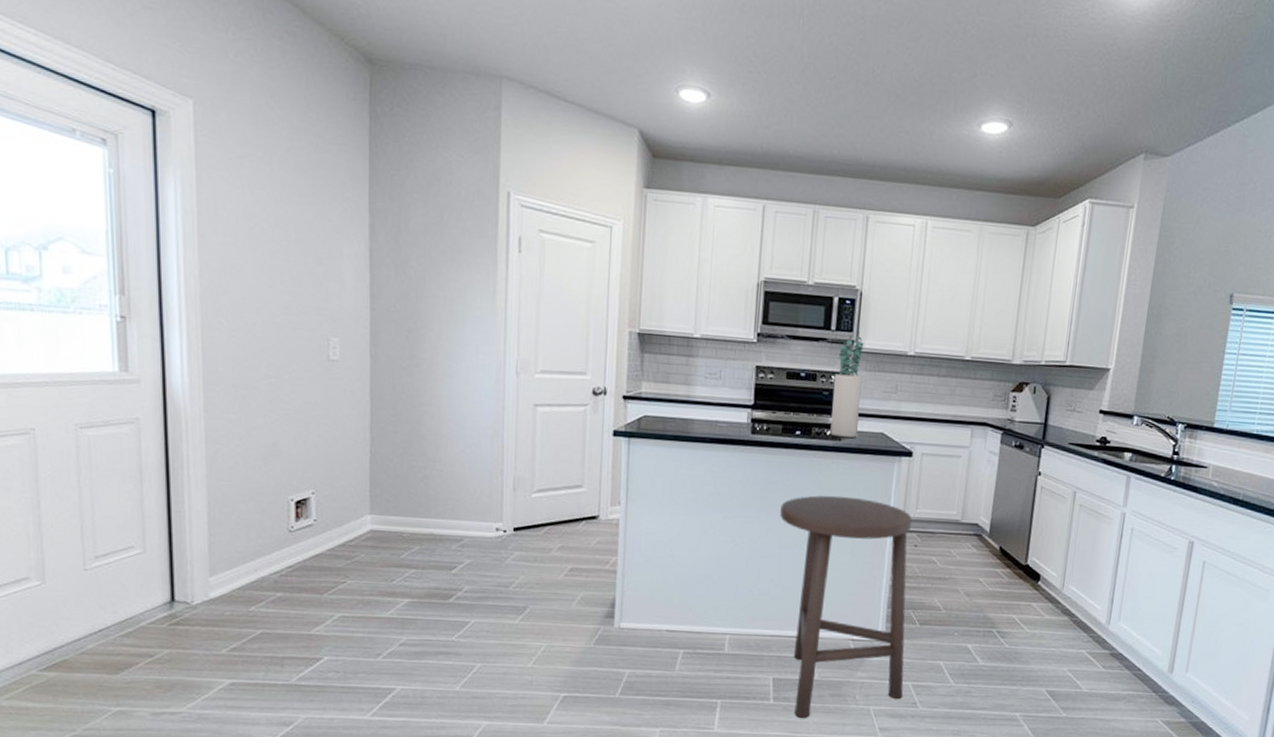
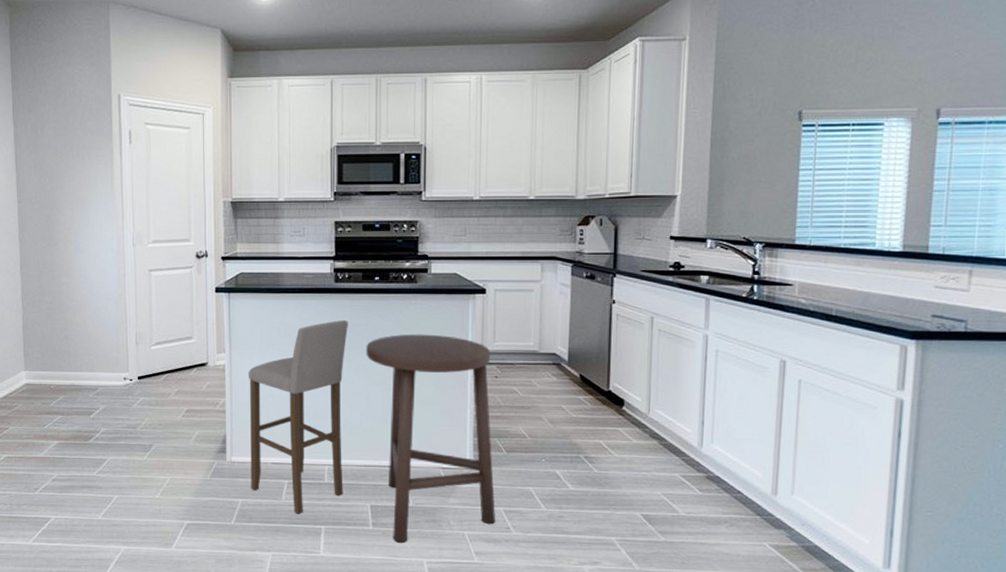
bar stool: none [640,476,763,687] -> present [248,320,348,514]
vase: present [830,332,864,439] -> none [406,183,432,280]

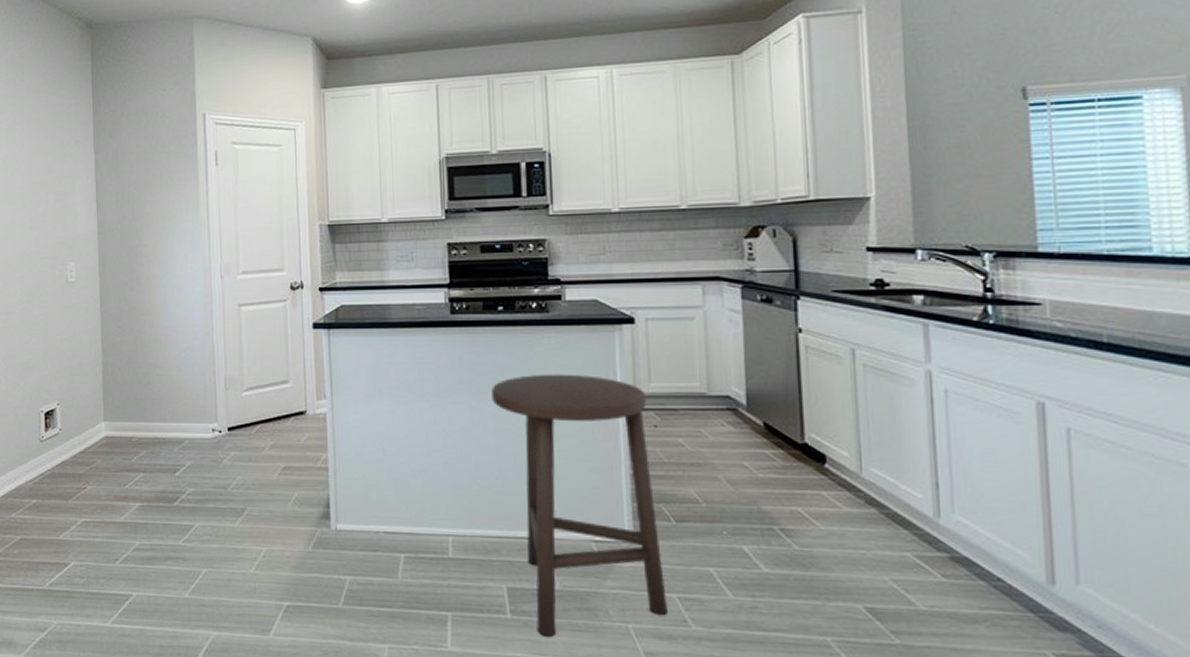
bar stool: present [248,320,348,514] -> none [353,359,472,597]

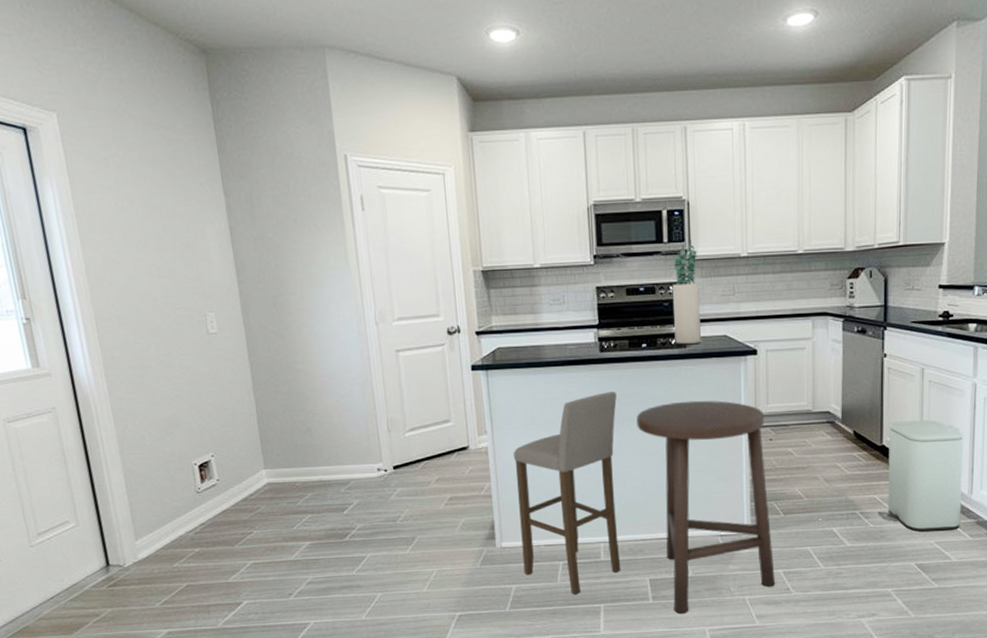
bar stool: none [353,359,472,597] -> present [513,392,621,595]
vase: none [532,194,566,310] -> present [672,240,701,345]
pedal bin: none [804,414,926,565] -> present [878,420,964,532]

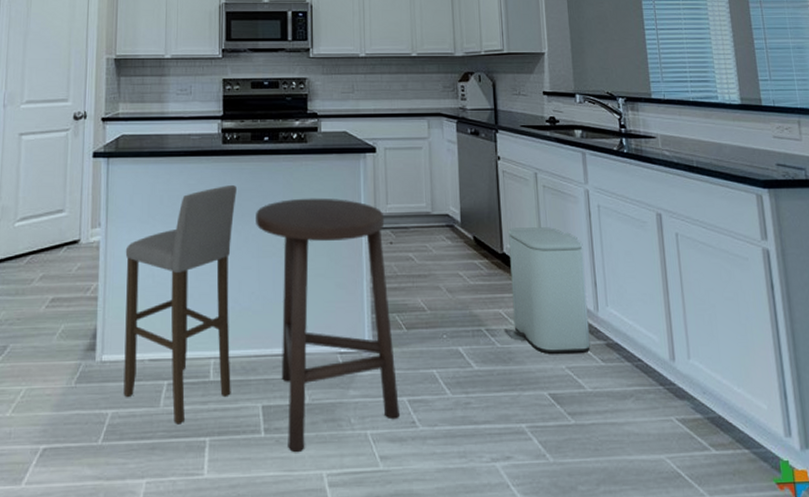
vase: present [672,240,701,345] -> none [295,40,321,140]

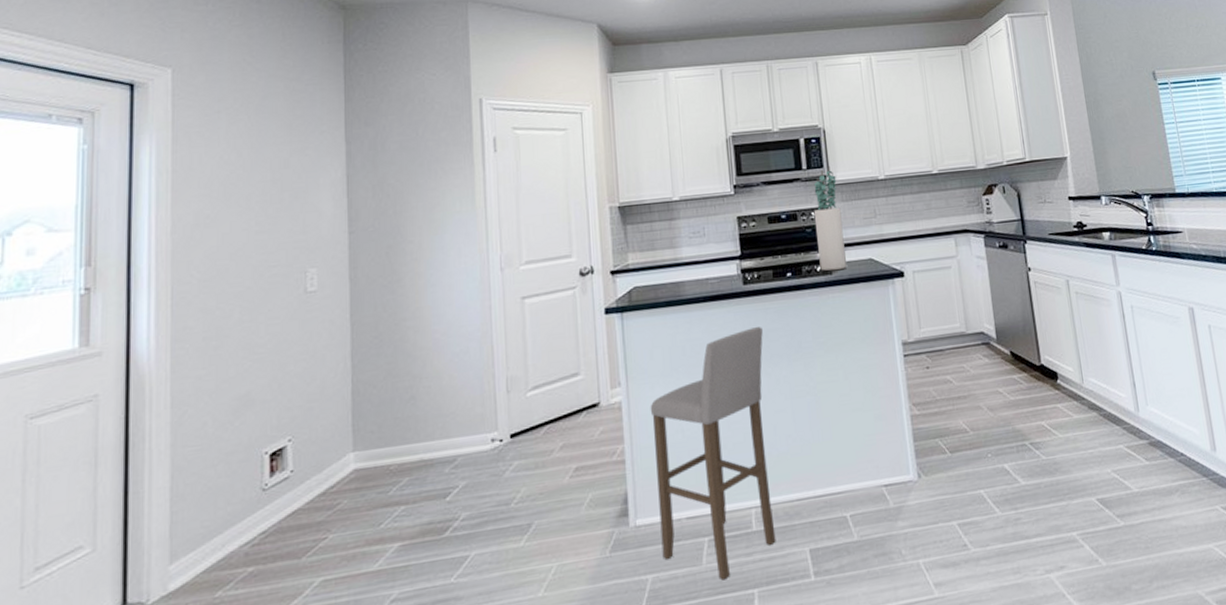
bar stool: present [256,198,399,452] -> none [785,328,951,592]
vase: none [295,40,321,140] -> present [813,166,847,272]
pedal bin: present [504,227,590,354] -> none [1044,333,1134,460]

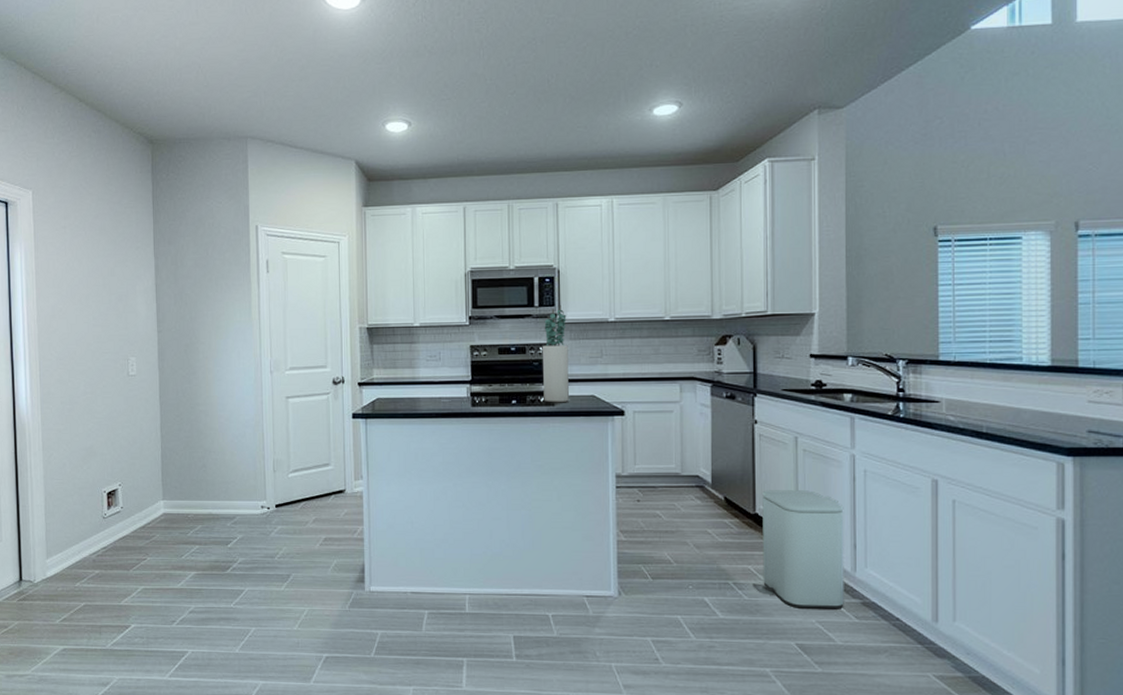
bar stool: present [650,327,776,580] -> none [386,445,486,646]
pedal bin: none [1044,333,1134,460] -> present [752,490,844,610]

